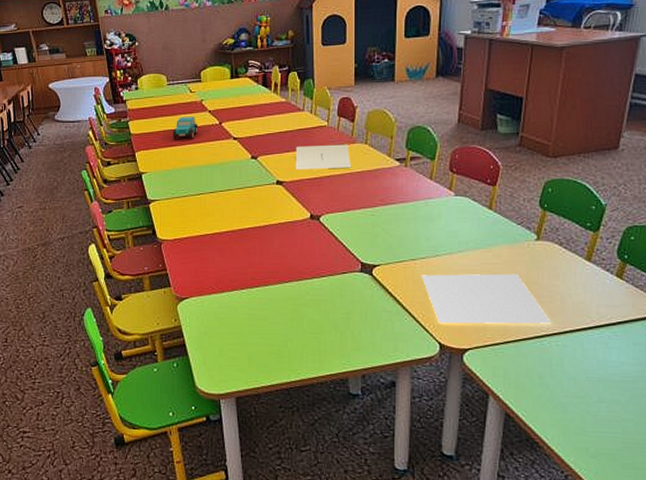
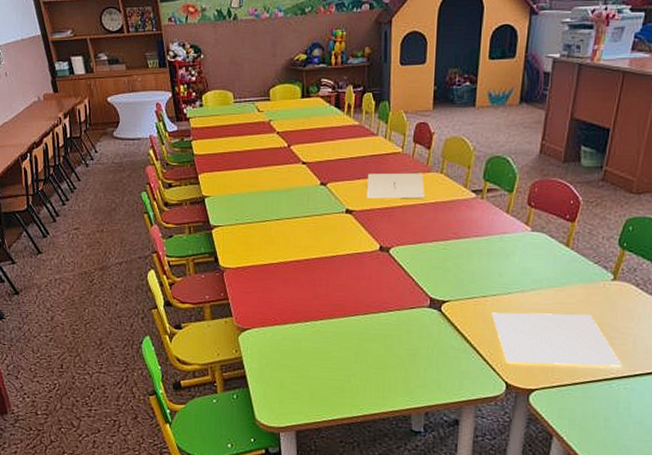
toy car: present [172,117,198,140] -> none [238,138,266,163]

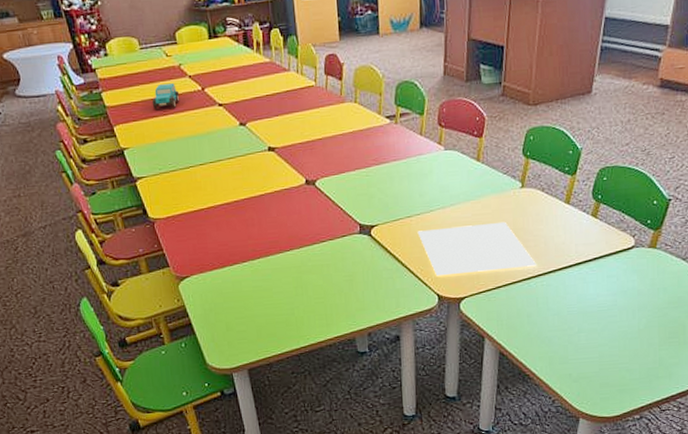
toy car: none [238,138,266,163] -> present [152,83,180,111]
paper sheet: present [366,172,426,199] -> none [284,104,343,135]

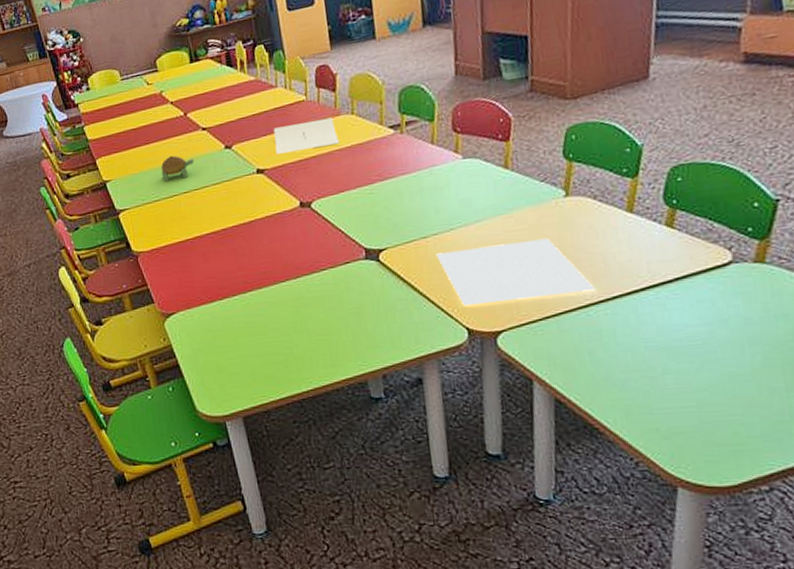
toy car: present [152,83,180,111] -> none [133,111,162,140]
toy animal: none [178,128,210,154] -> present [160,155,194,182]
paper sheet: none [284,104,343,135] -> present [273,117,340,155]

